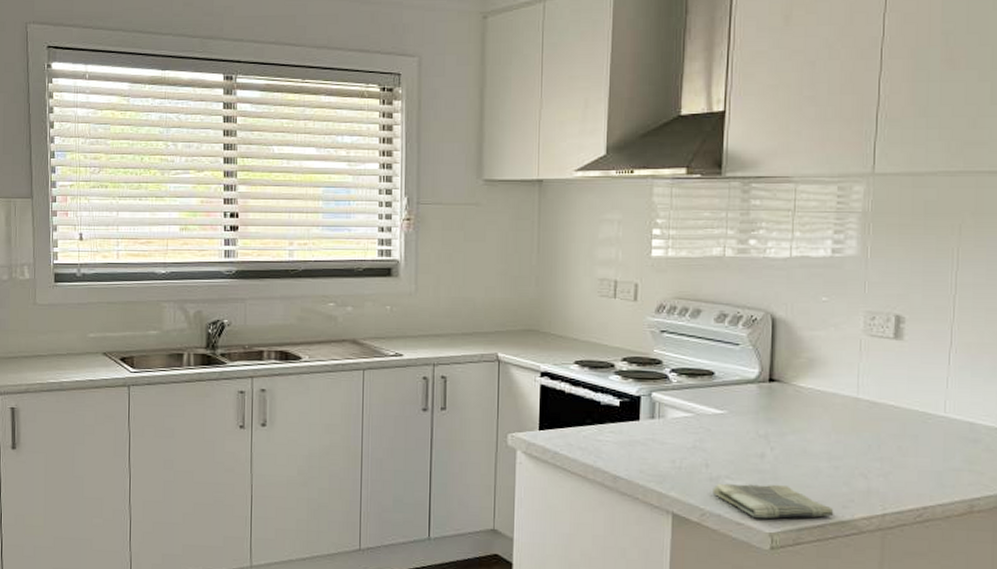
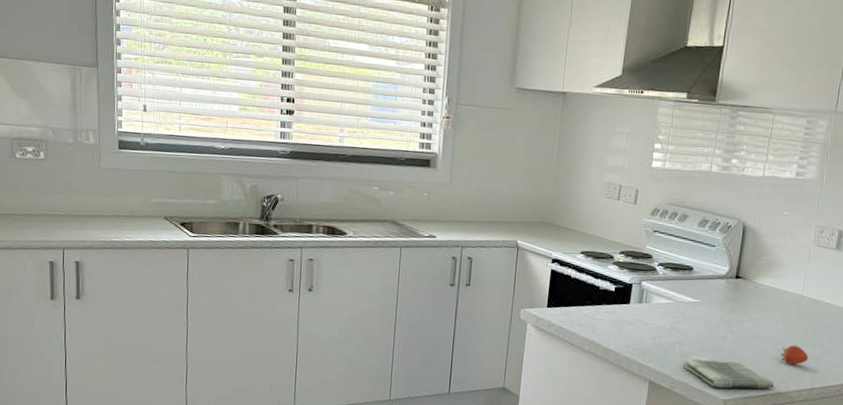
fruit: none [837,460,875,486] -> present [780,344,809,366]

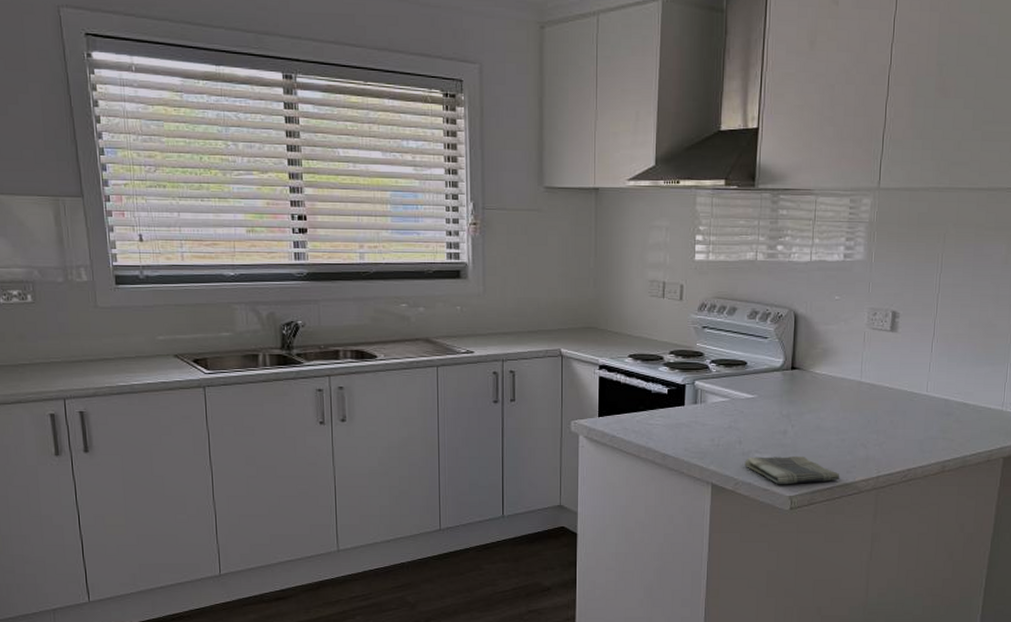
fruit: present [780,344,809,366] -> none [843,433,873,454]

